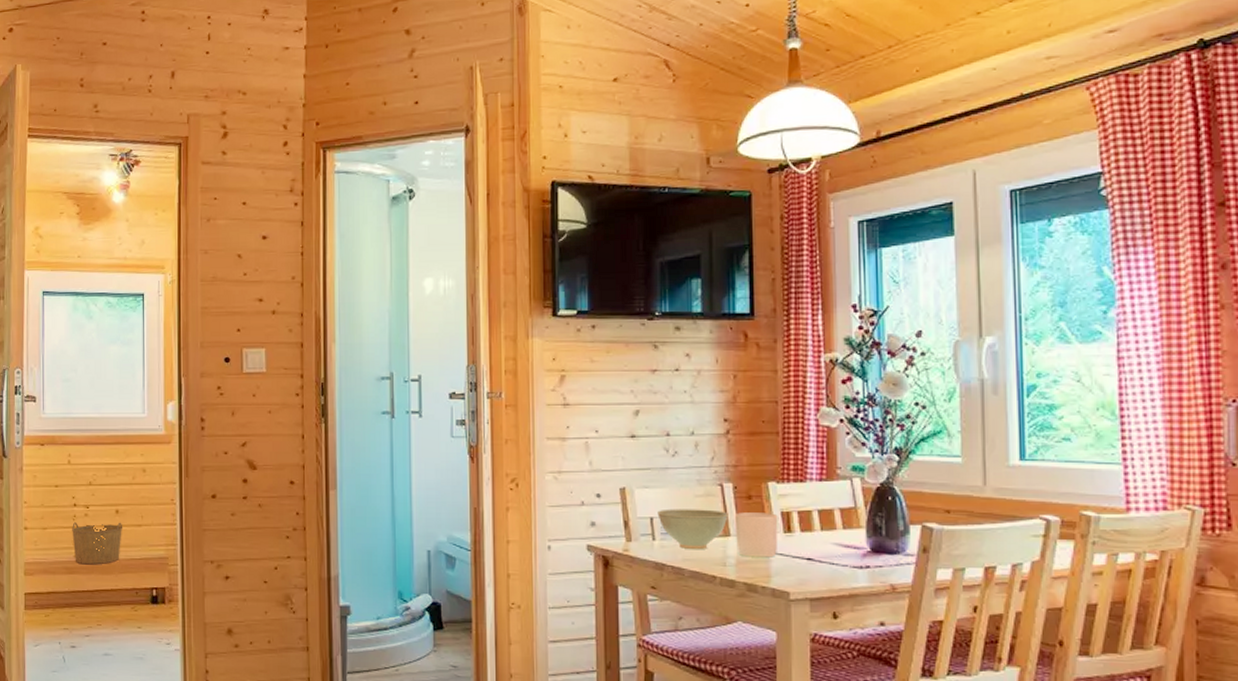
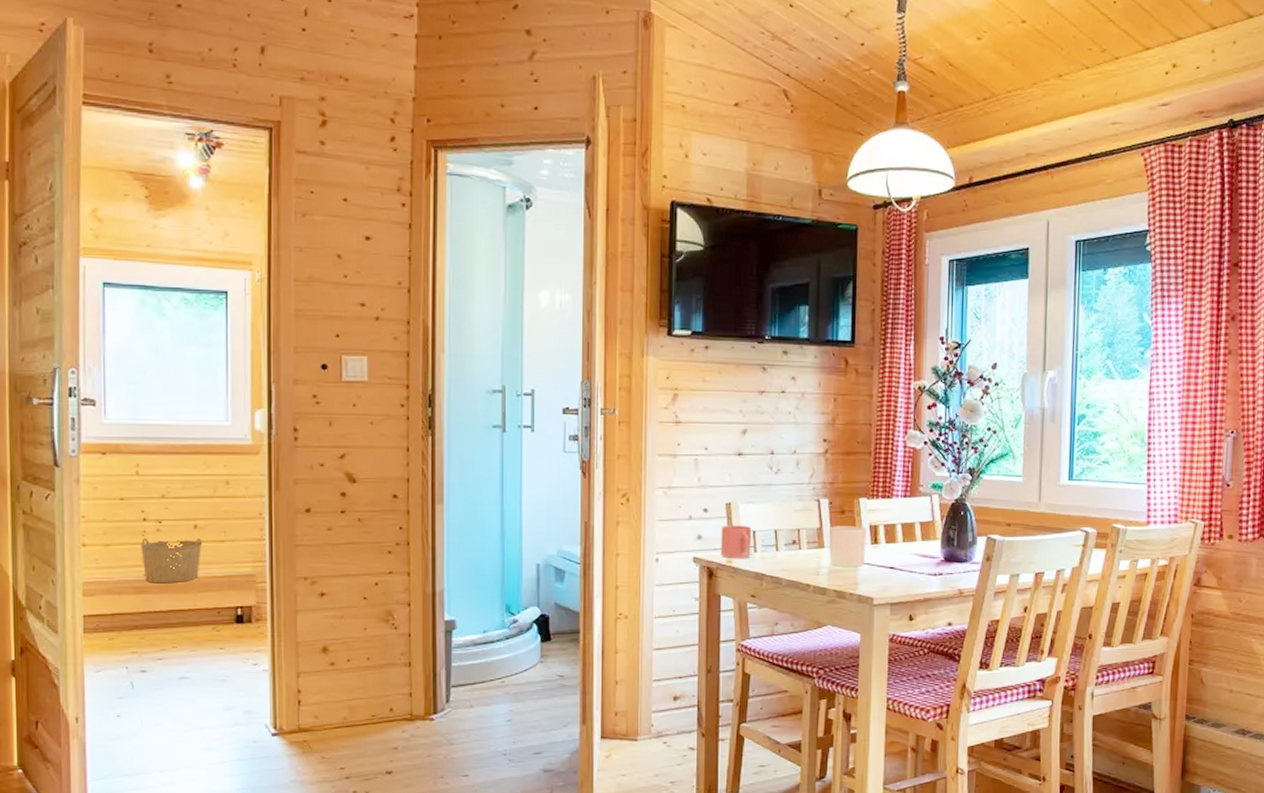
cup: none [615,511,649,548] -> present [720,525,752,559]
bowl: present [657,509,728,549] -> none [760,522,823,560]

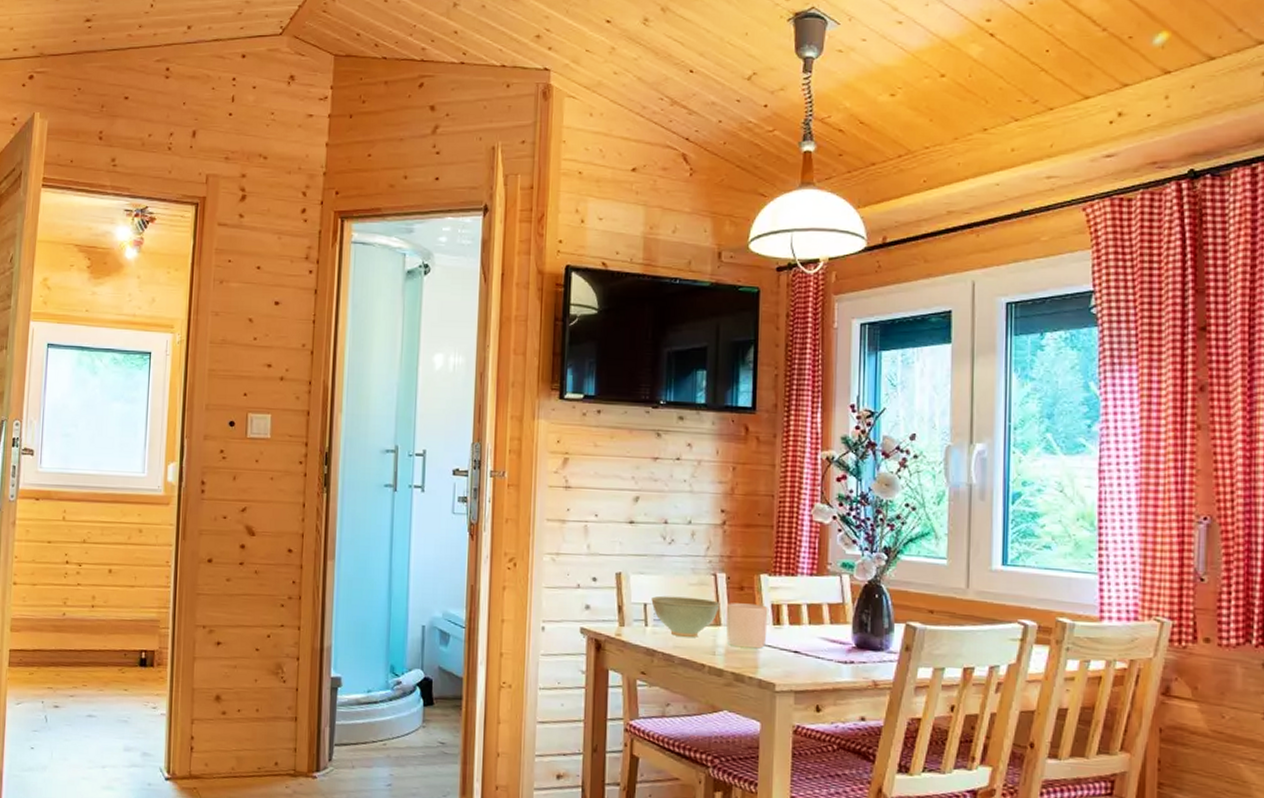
basket: present [141,537,202,584] -> none [62,580,115,624]
cup: present [720,525,752,559] -> none [609,596,643,633]
bowl: none [760,522,823,560] -> present [651,595,720,637]

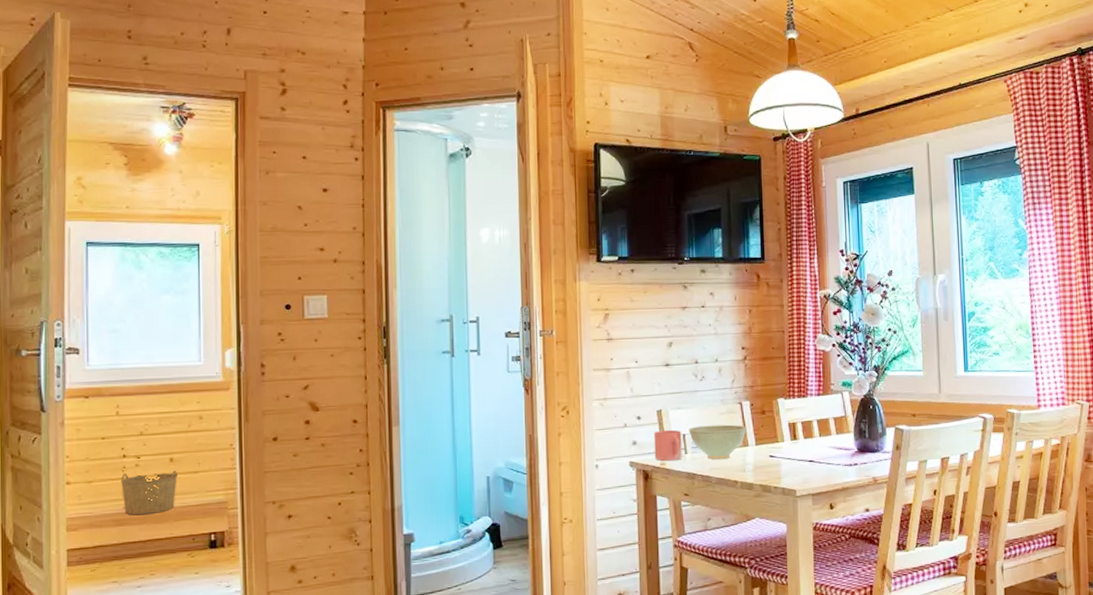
basket: none [62,580,115,624] -> present [121,470,177,516]
cup: none [609,596,643,633] -> present [653,429,682,462]
mug: present [726,603,768,649] -> none [751,424,787,463]

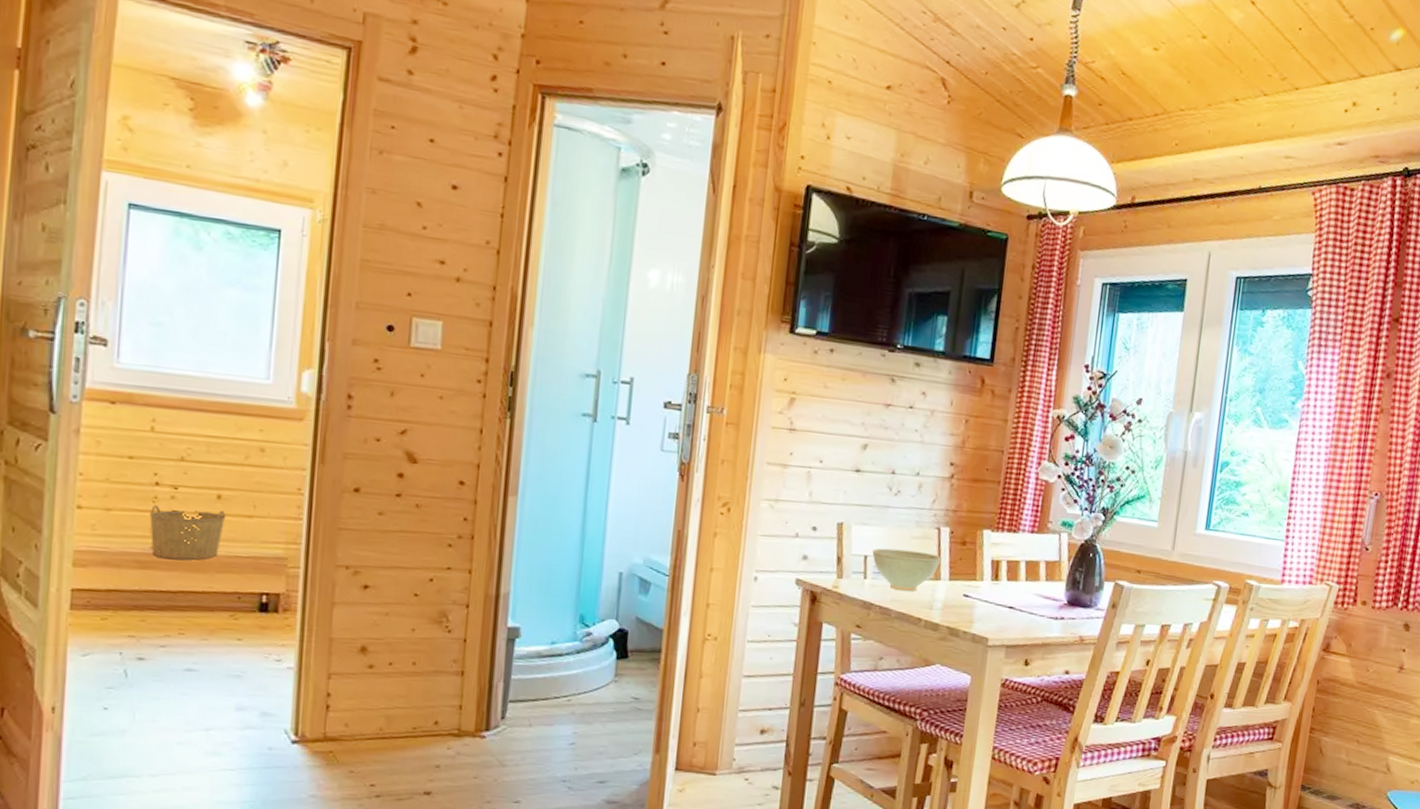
cup: present [653,429,682,462] -> none [826,547,863,586]

